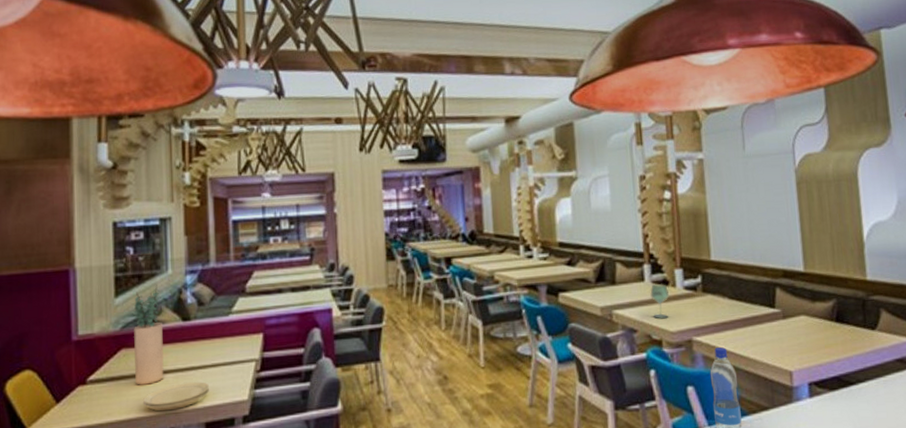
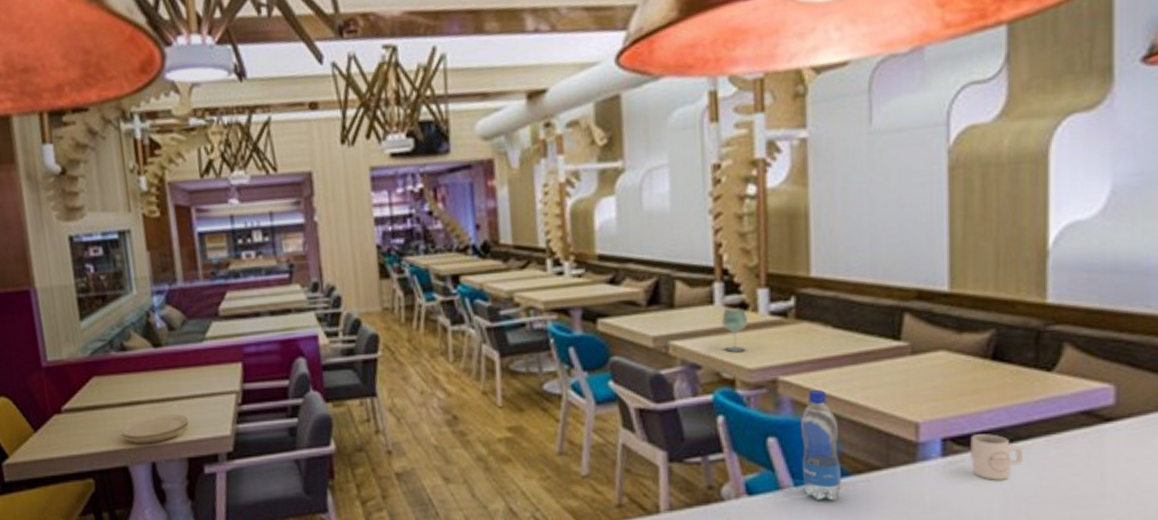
vase: present [134,285,164,385] -> none [100,307,140,416]
mug: none [827,378,863,415] -> present [970,434,1023,480]

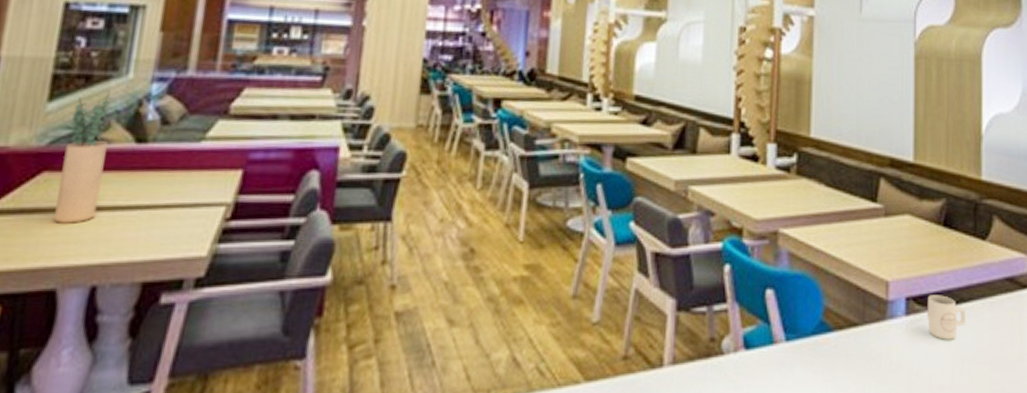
vase: none [100,307,140,416] -> present [54,91,112,224]
plate: present [120,414,189,444] -> none [58,226,157,262]
wine glass: present [721,307,749,353] -> none [735,158,758,203]
bottle: present [800,390,841,501] -> none [793,244,826,357]

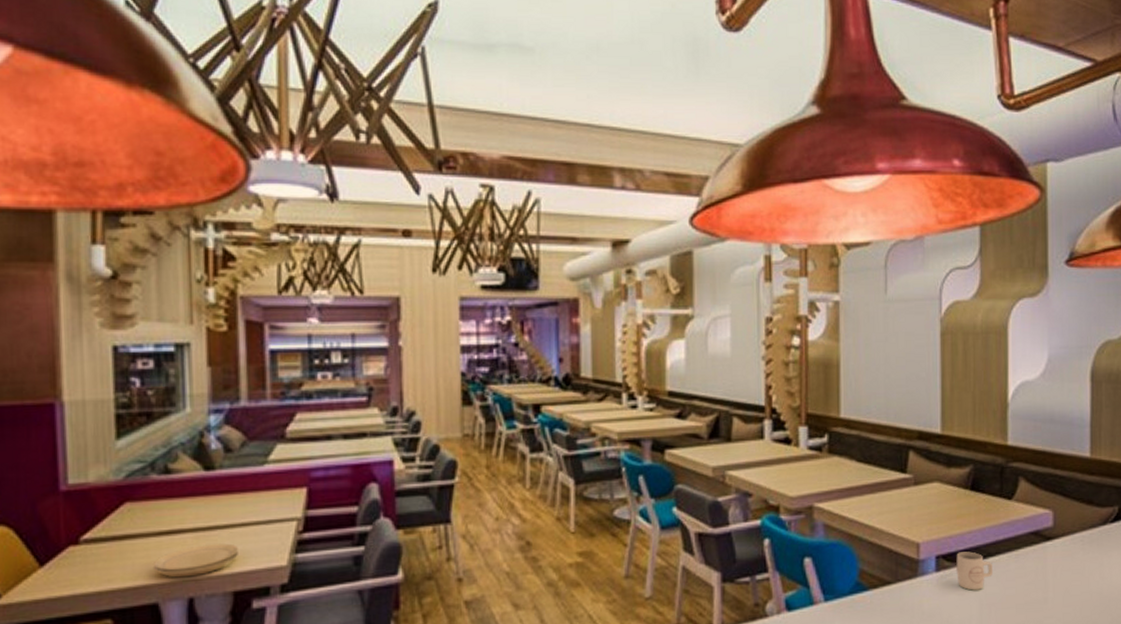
vase: present [54,91,112,224] -> none [141,425,181,547]
plate: none [58,226,157,262] -> present [152,543,238,578]

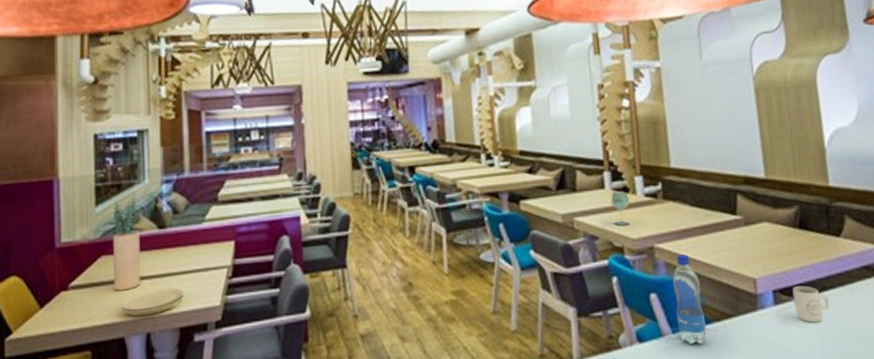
vase: none [141,425,181,547] -> present [113,194,141,291]
wine glass: none [769,442,792,482] -> present [610,190,631,226]
bottle: none [830,515,861,614] -> present [672,254,707,345]

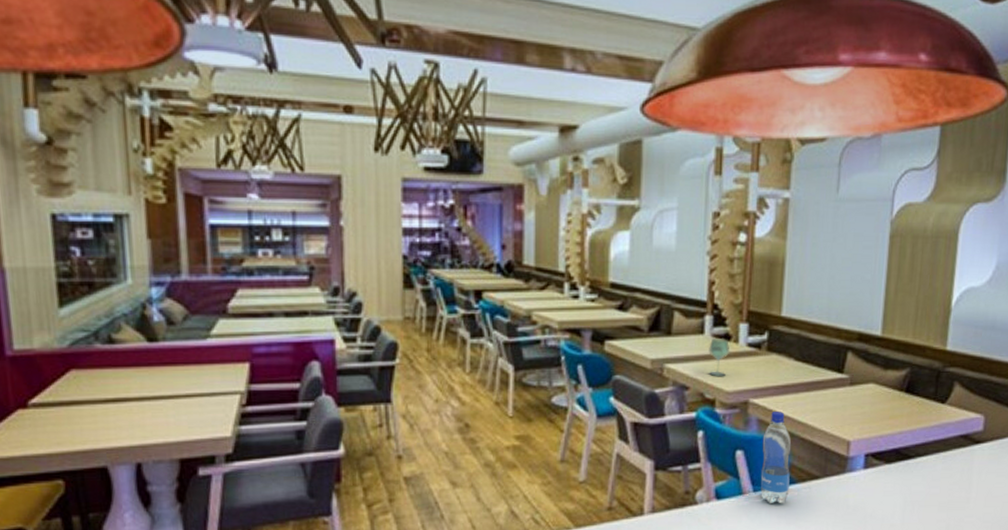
vase: present [113,194,141,291] -> none [84,296,127,413]
plate: present [120,288,183,317] -> none [100,413,183,444]
mug: present [792,286,830,323] -> none [884,451,920,488]

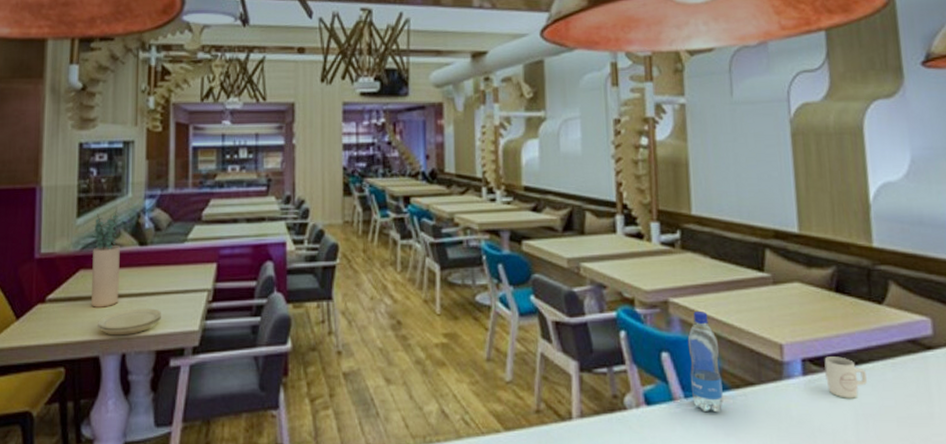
vase: none [84,296,127,413] -> present [91,207,121,307]
plate: none [100,413,183,444] -> present [97,308,161,336]
wine glass: present [708,337,730,377] -> none [622,236,644,276]
mug: none [884,451,920,488] -> present [824,356,867,398]

